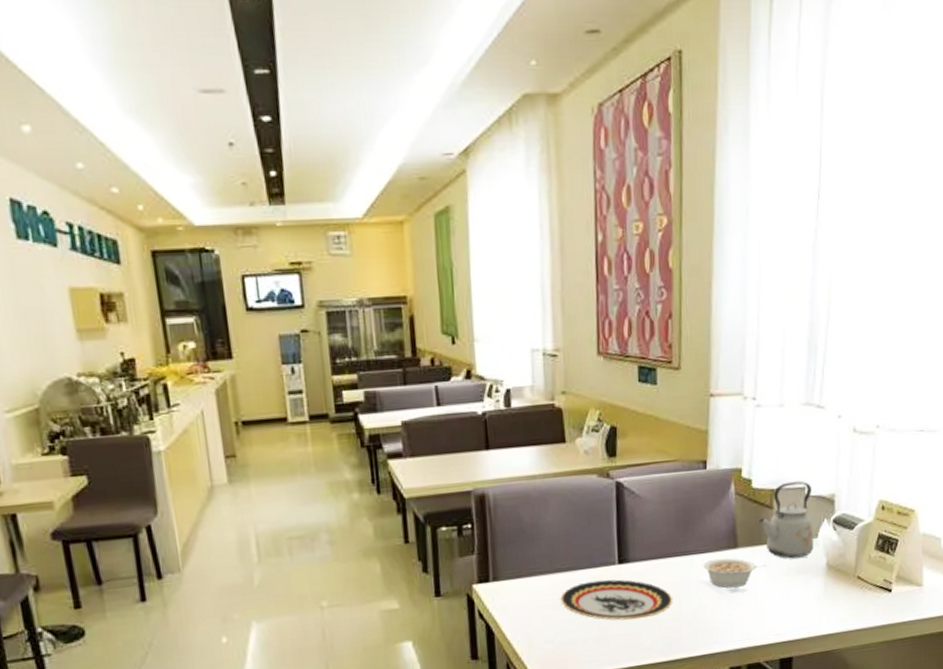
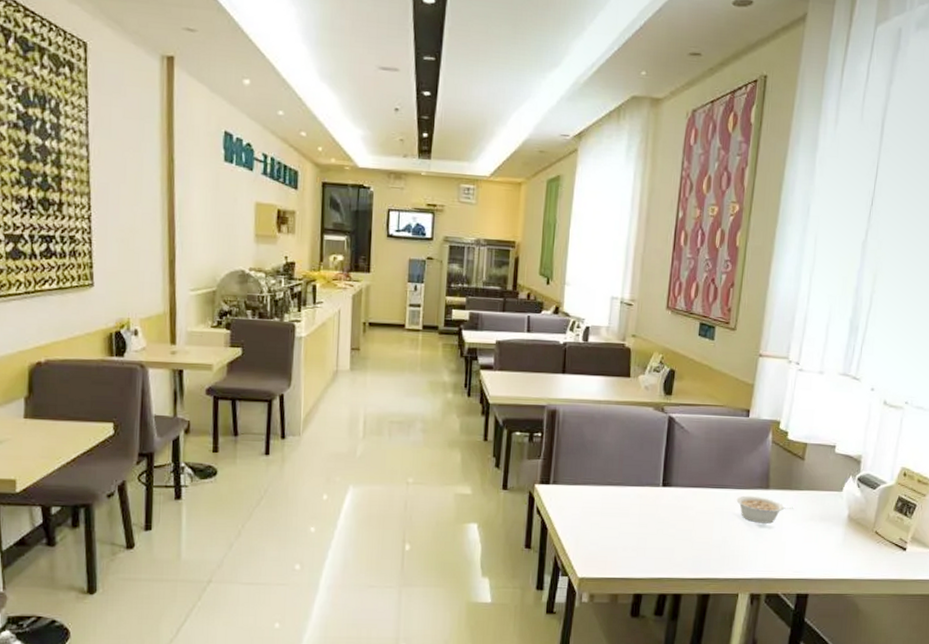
plate: present [560,579,673,621] -> none [608,497,707,537]
kettle: present [759,480,814,559] -> none [790,439,841,507]

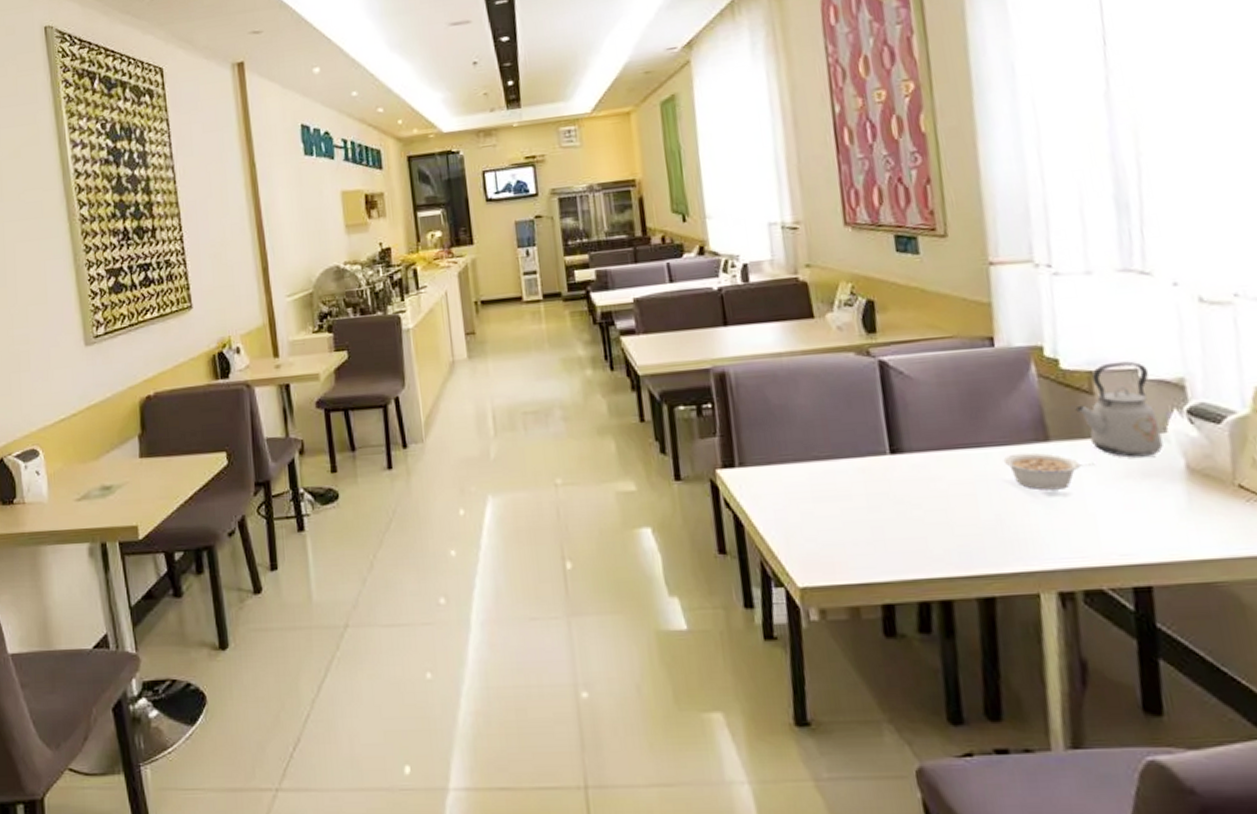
kettle: none [790,439,841,507] -> present [1075,361,1163,457]

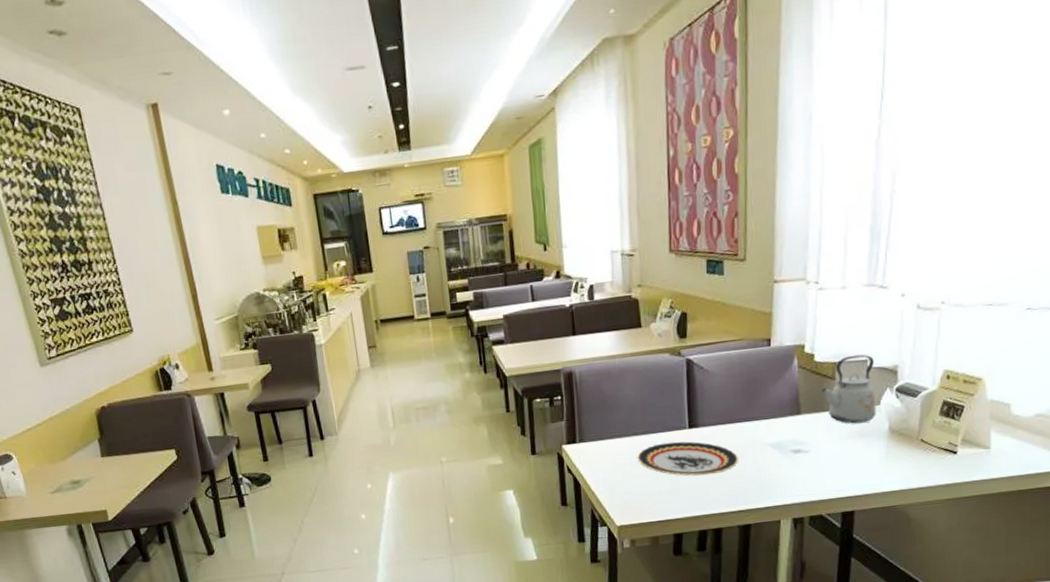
plate: none [820,471,968,522] -> present [637,441,739,476]
legume: present [1003,452,1094,490] -> none [767,423,828,449]

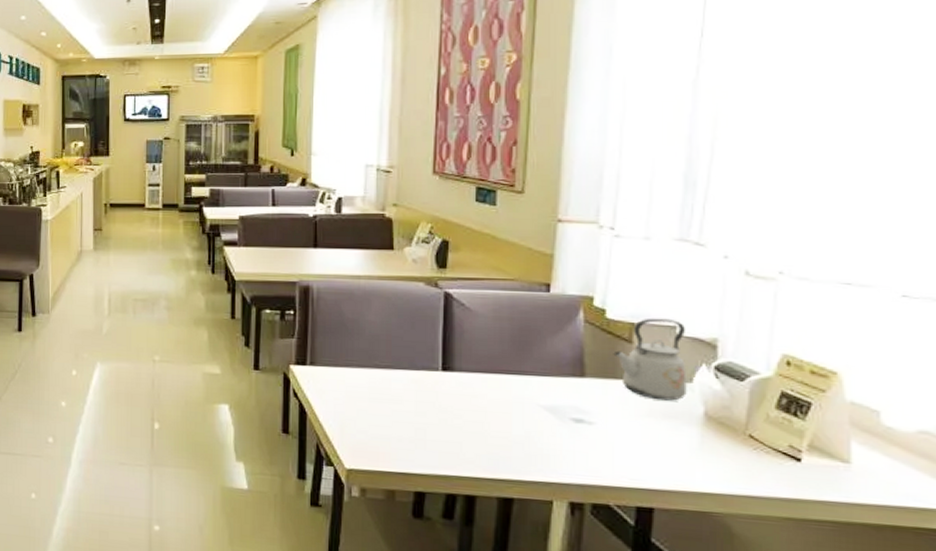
plate: present [637,441,739,476] -> none [377,382,503,430]

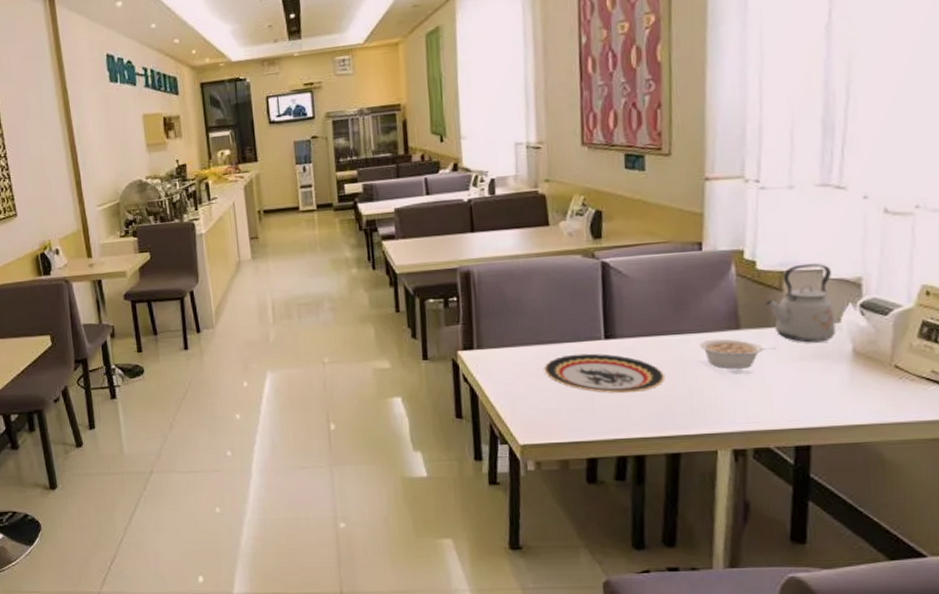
plate: none [377,382,503,430] -> present [544,353,665,394]
legume: none [540,384,621,419] -> present [699,338,775,369]

